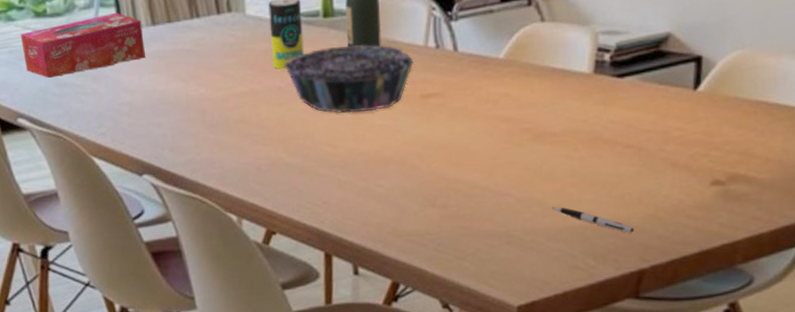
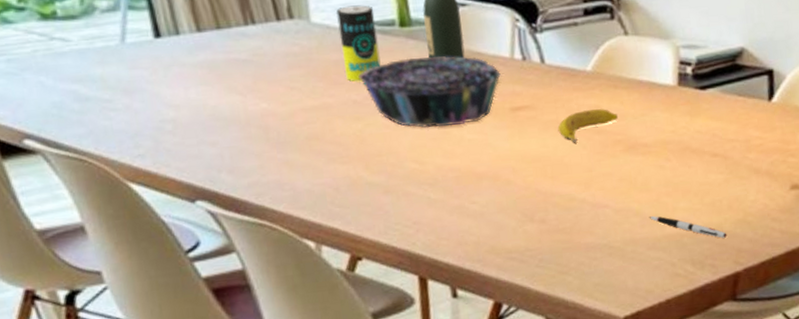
tissue box: present [20,12,145,78] -> none [21,16,191,91]
banana: none [465,97,527,131] -> present [557,109,618,143]

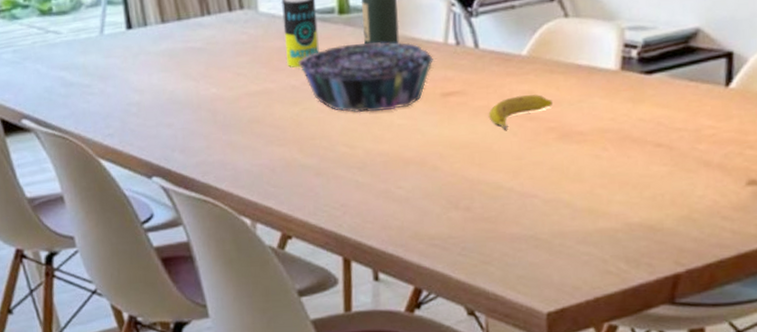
pen: present [648,216,727,238] -> none [580,208,668,236]

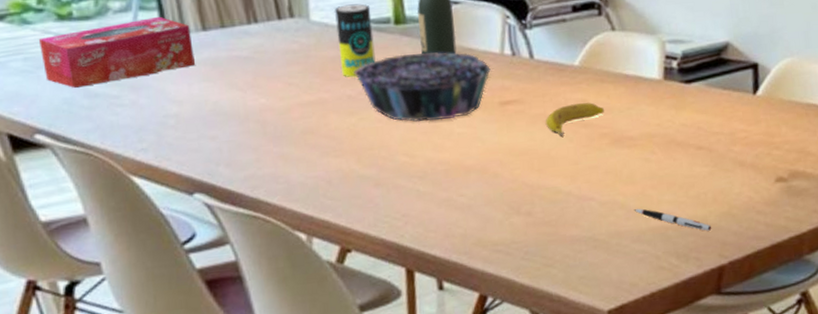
tissue box: none [25,10,154,78] -> present [38,16,195,88]
pen: none [580,208,668,236] -> present [633,208,712,231]

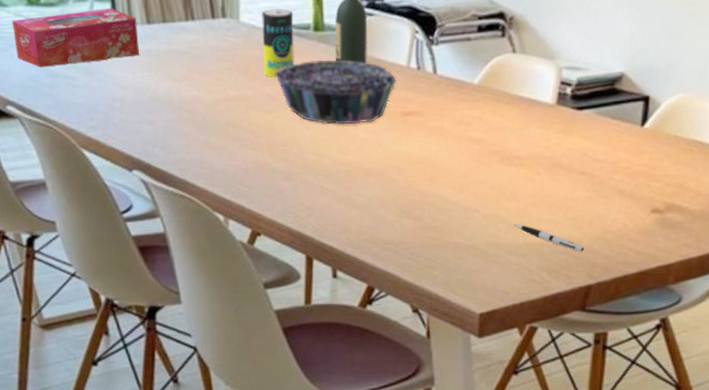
banana: present [545,103,604,137] -> none [441,120,497,150]

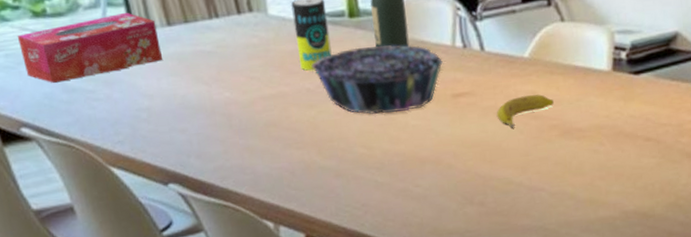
banana: none [441,120,497,150] -> present [496,94,554,128]
pen: present [514,225,585,252] -> none [582,199,659,221]

